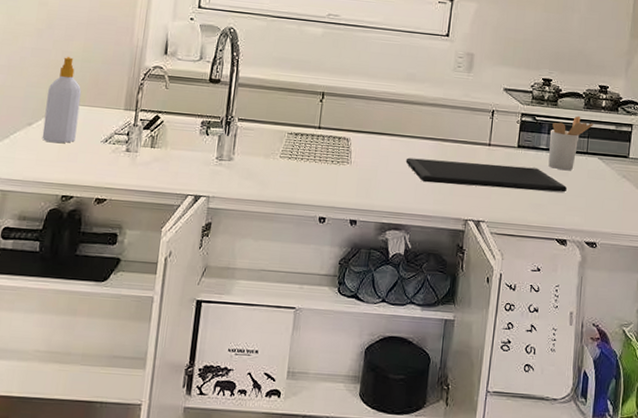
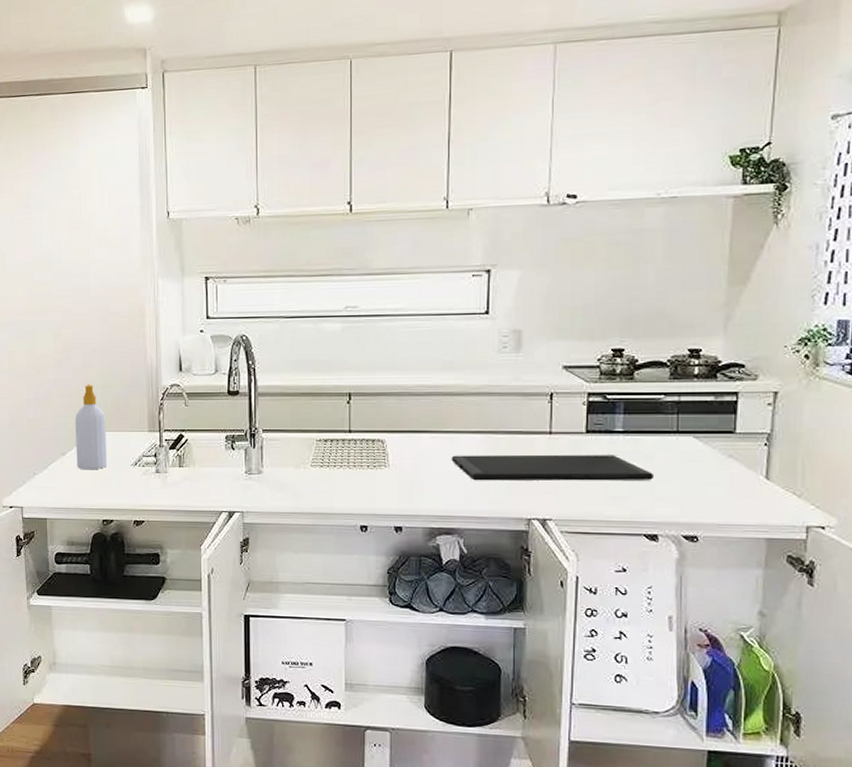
utensil holder: present [548,115,593,171] -> none [626,388,684,455]

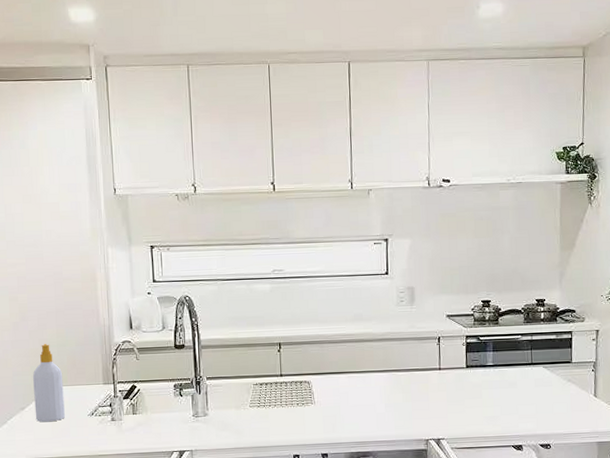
cutting board: present [451,454,655,481] -> none [364,384,518,411]

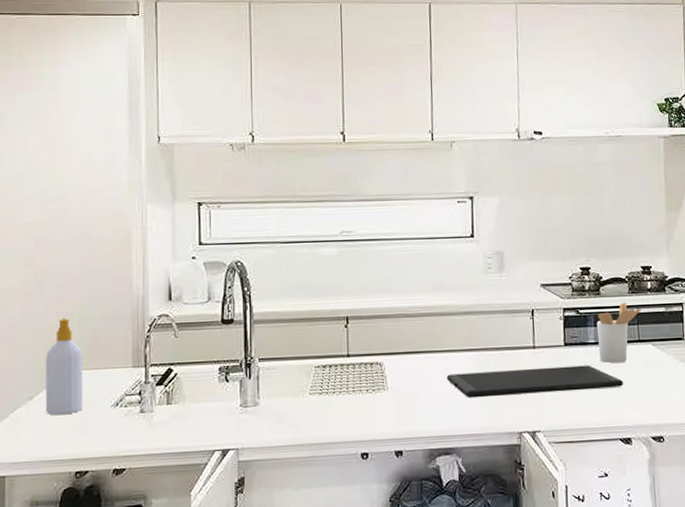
cutting board: none [364,384,518,411] -> present [446,365,624,398]
utensil holder: none [494,330,535,383] -> present [596,302,641,364]

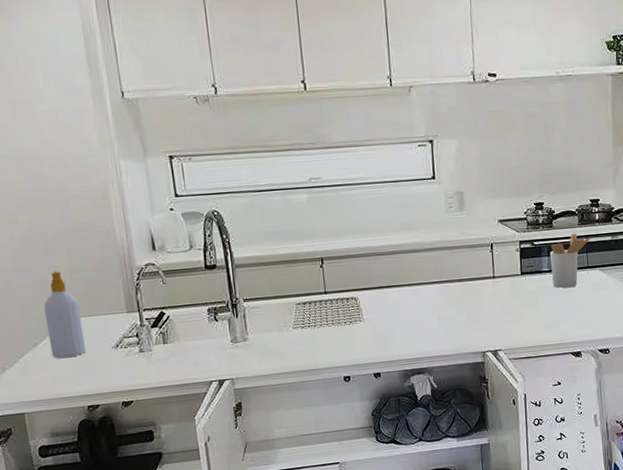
cutting board: present [446,365,624,398] -> none [416,290,575,325]

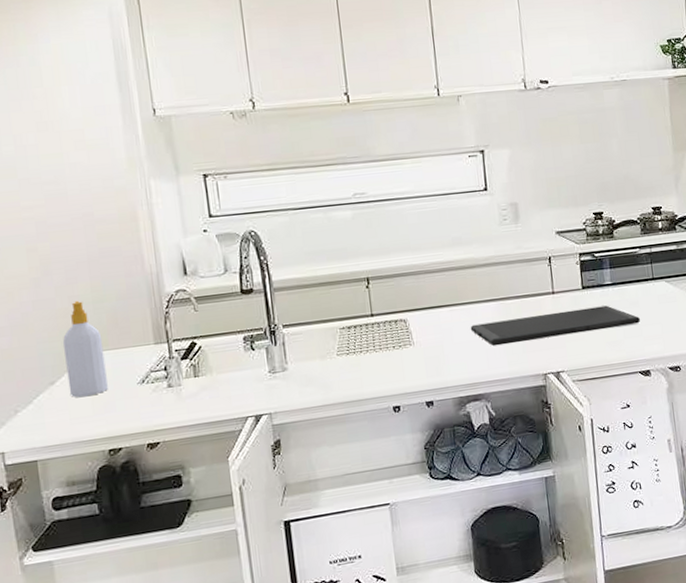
cutting board: none [416,290,575,325] -> present [470,305,641,346]
utensil holder: present [549,233,590,288] -> none [611,242,654,302]

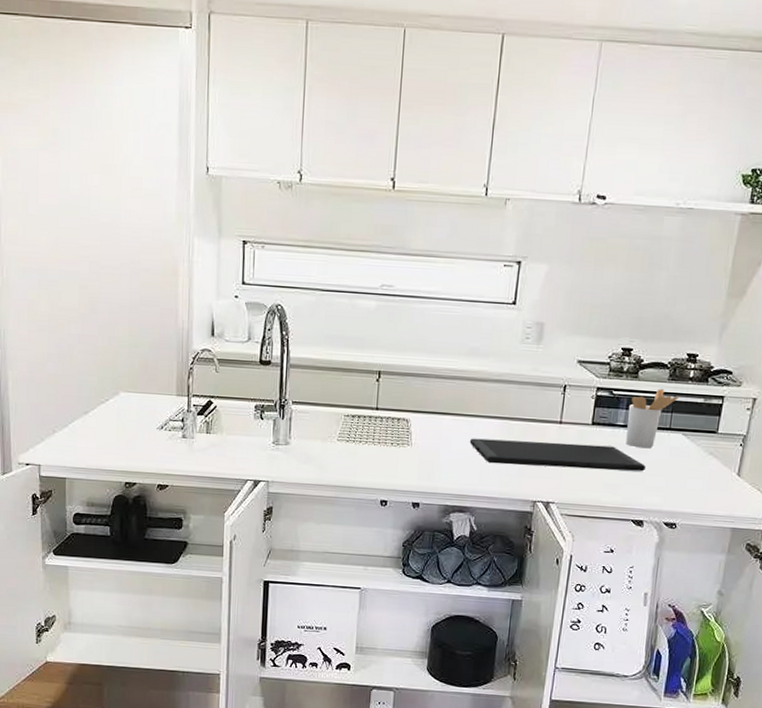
soap bottle: present [62,300,108,397] -> none [99,341,133,431]
utensil holder: none [611,242,654,302] -> present [626,388,679,449]

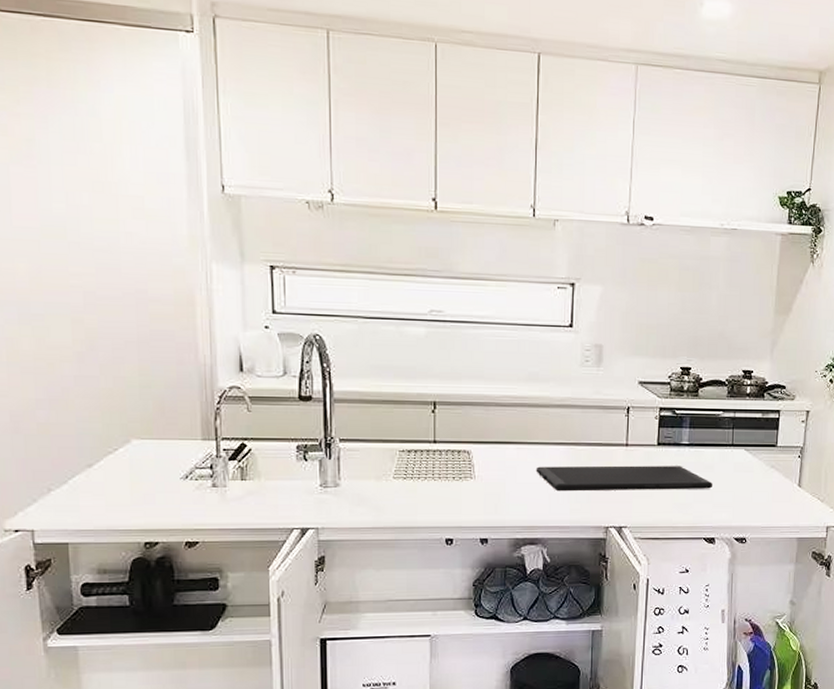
utensil holder: present [626,388,679,449] -> none [691,405,738,466]

